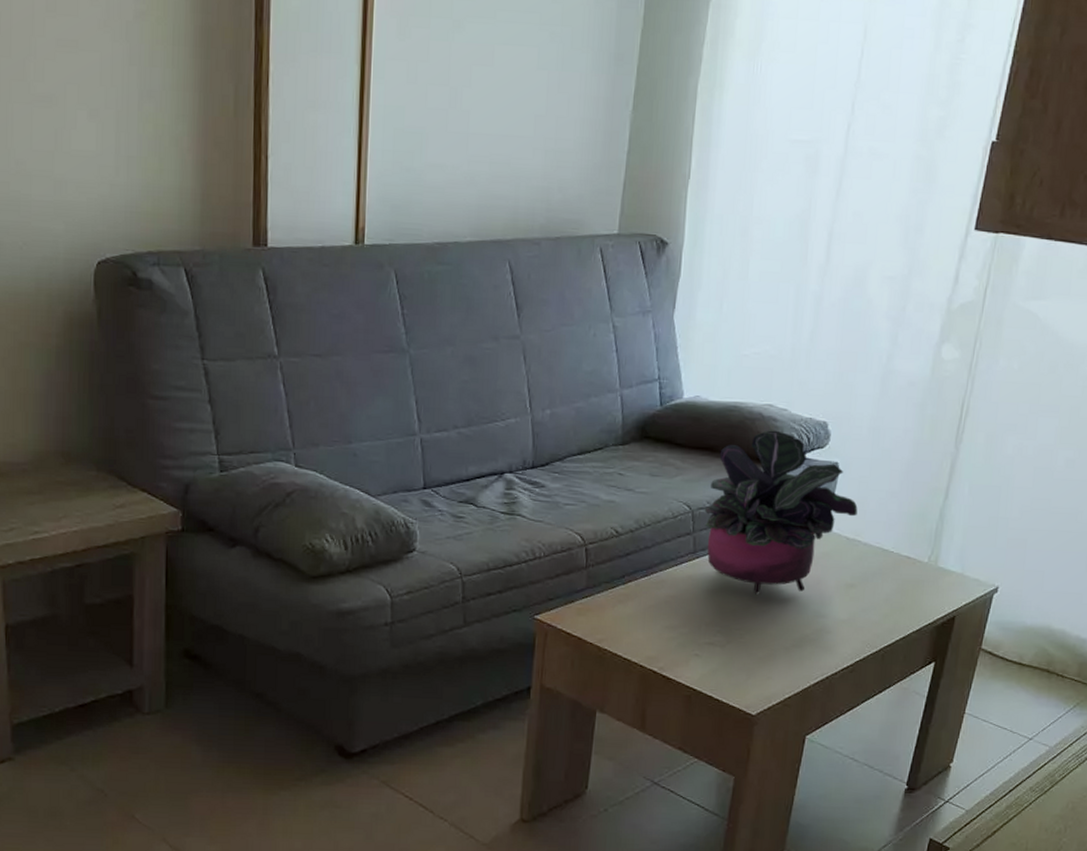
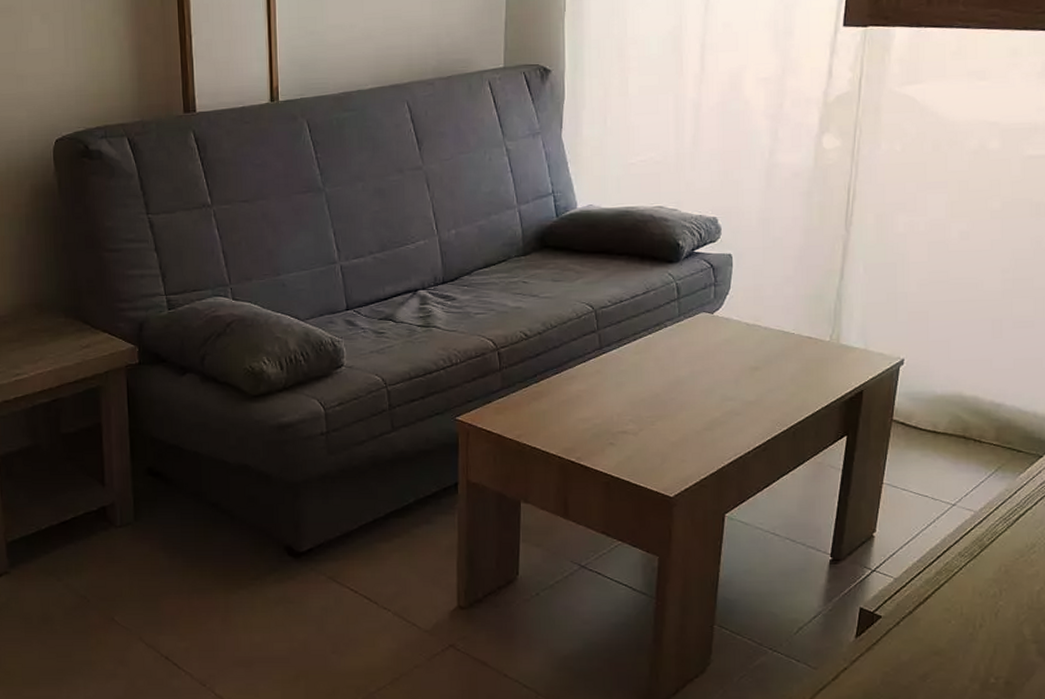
potted plant: present [704,430,858,595] -> none [606,229,755,383]

